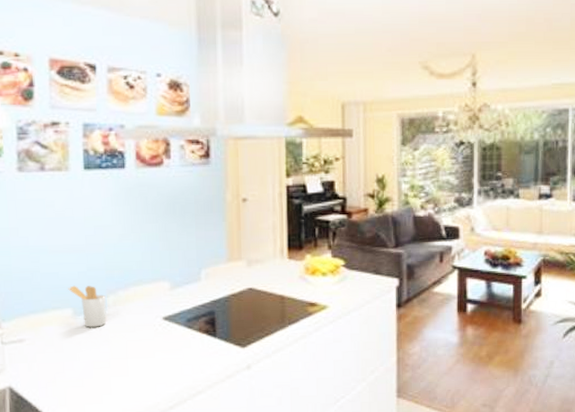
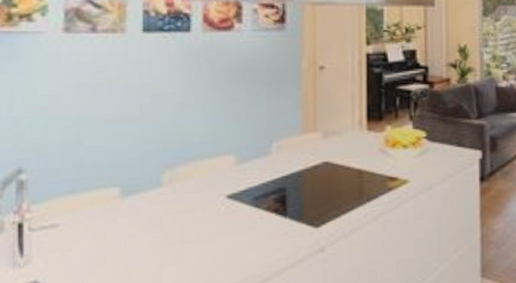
utensil holder: present [68,285,107,327] -> none [116,160,162,209]

